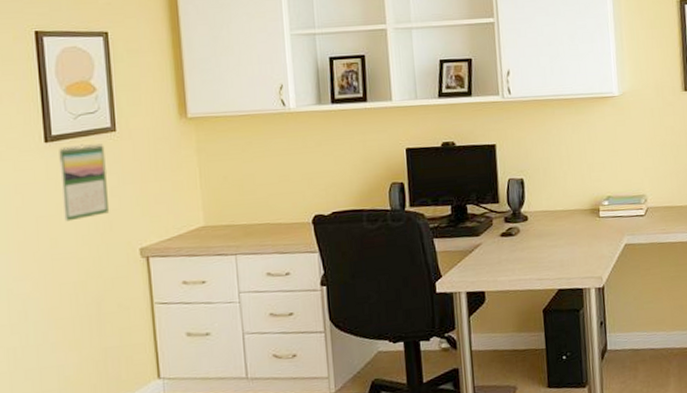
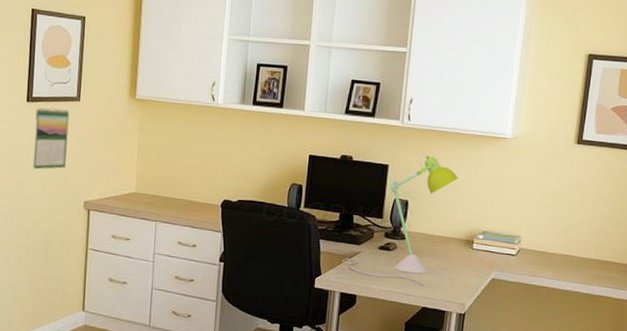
desk lamp: none [462,125,572,267] -> present [342,153,458,285]

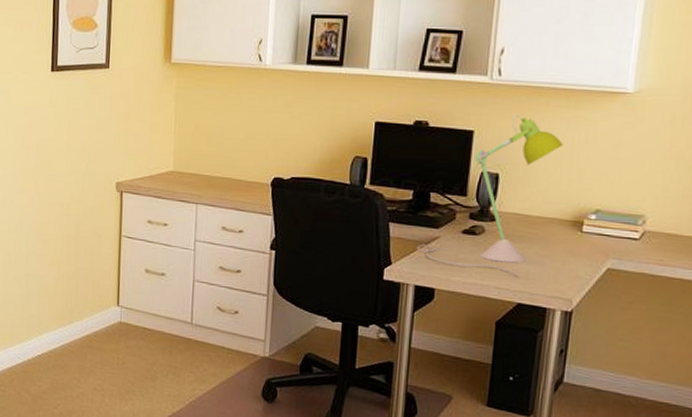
calendar: present [32,107,70,170] -> none [59,76,98,148]

